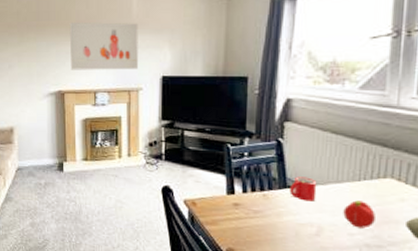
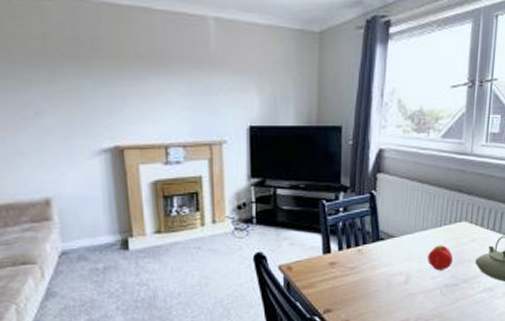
wall art: present [69,22,138,70] -> none [124,54,220,119]
mug: present [289,176,317,202] -> none [382,228,406,252]

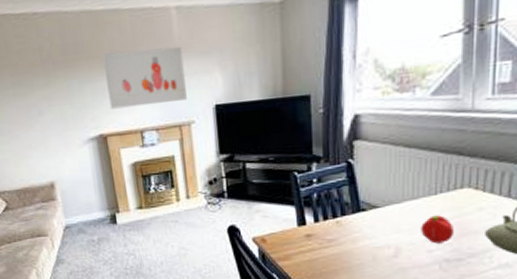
wall art: none [124,54,220,119] -> present [102,46,187,109]

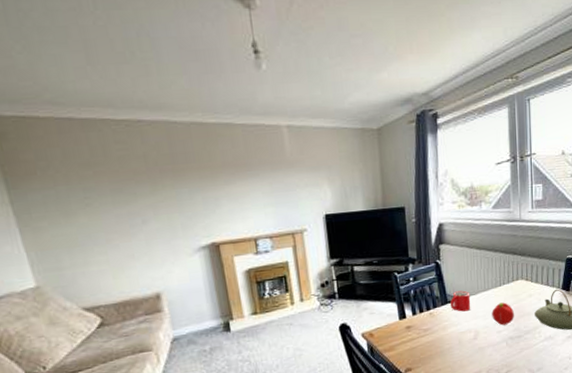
wall art: present [102,46,187,109] -> none [214,161,299,218]
mug: none [364,197,392,223] -> present [450,290,471,312]

